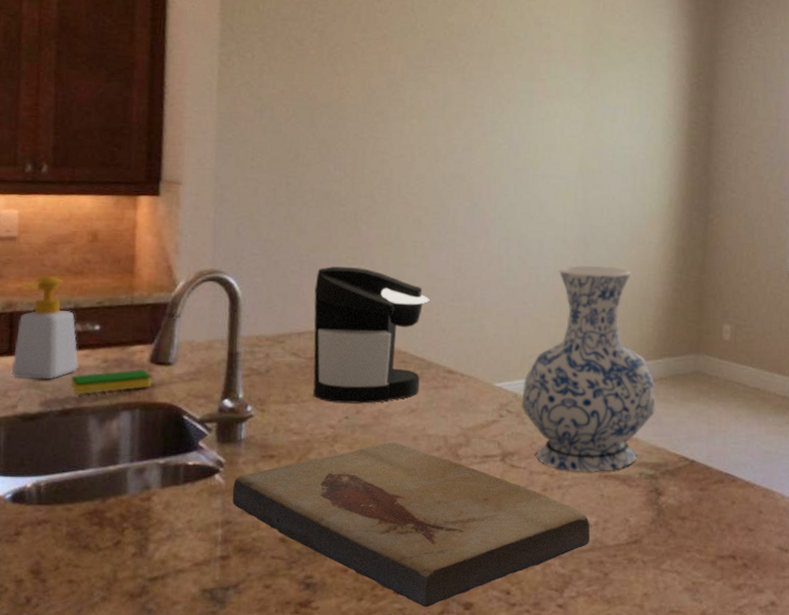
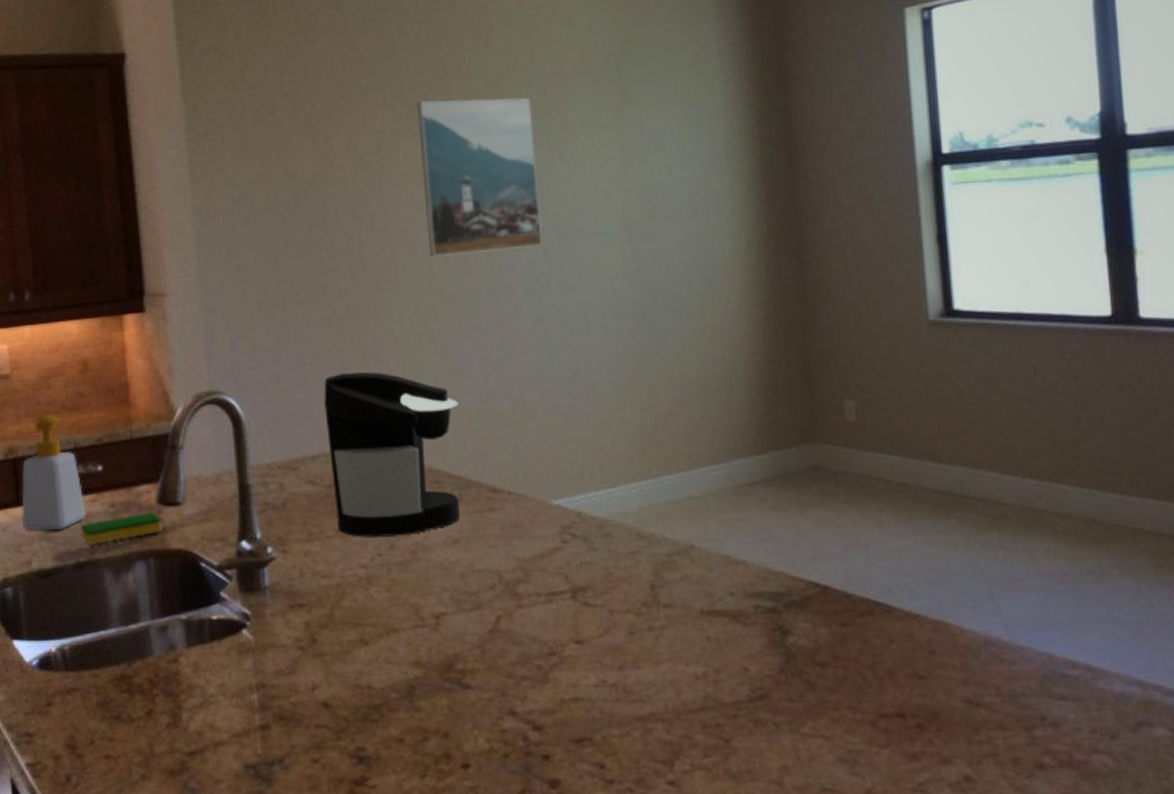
fish fossil: present [232,442,591,608] -> none [263,581,700,786]
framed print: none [421,52,521,183] -> present [416,97,543,257]
vase: present [521,265,656,472] -> none [586,338,765,607]

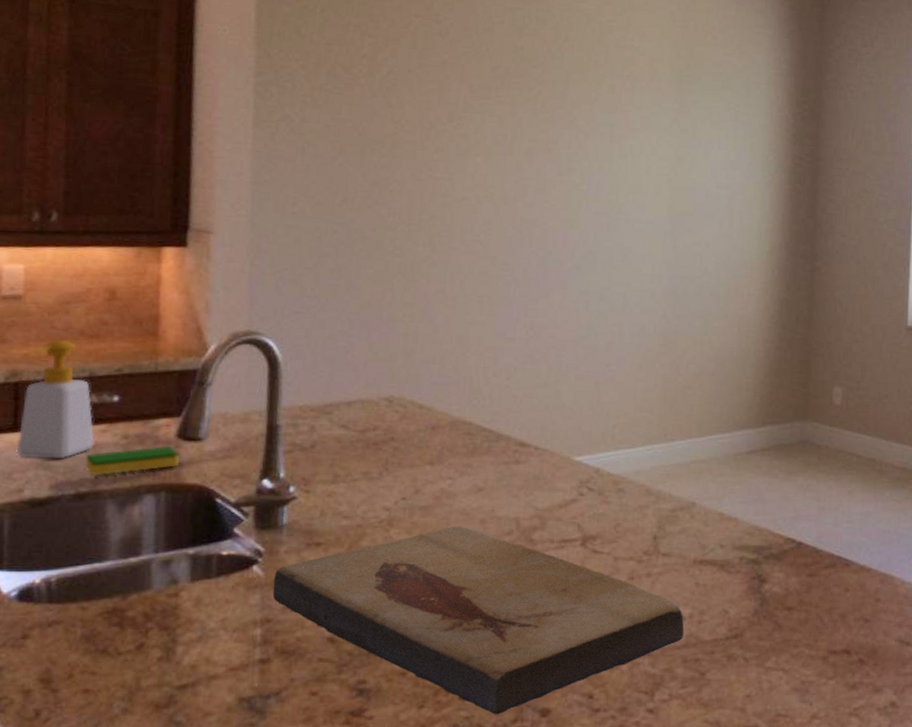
fish fossil: none [263,581,700,786] -> present [272,525,685,715]
coffee maker: present [324,372,460,537] -> none [365,325,499,482]
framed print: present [416,97,543,257] -> none [488,80,600,228]

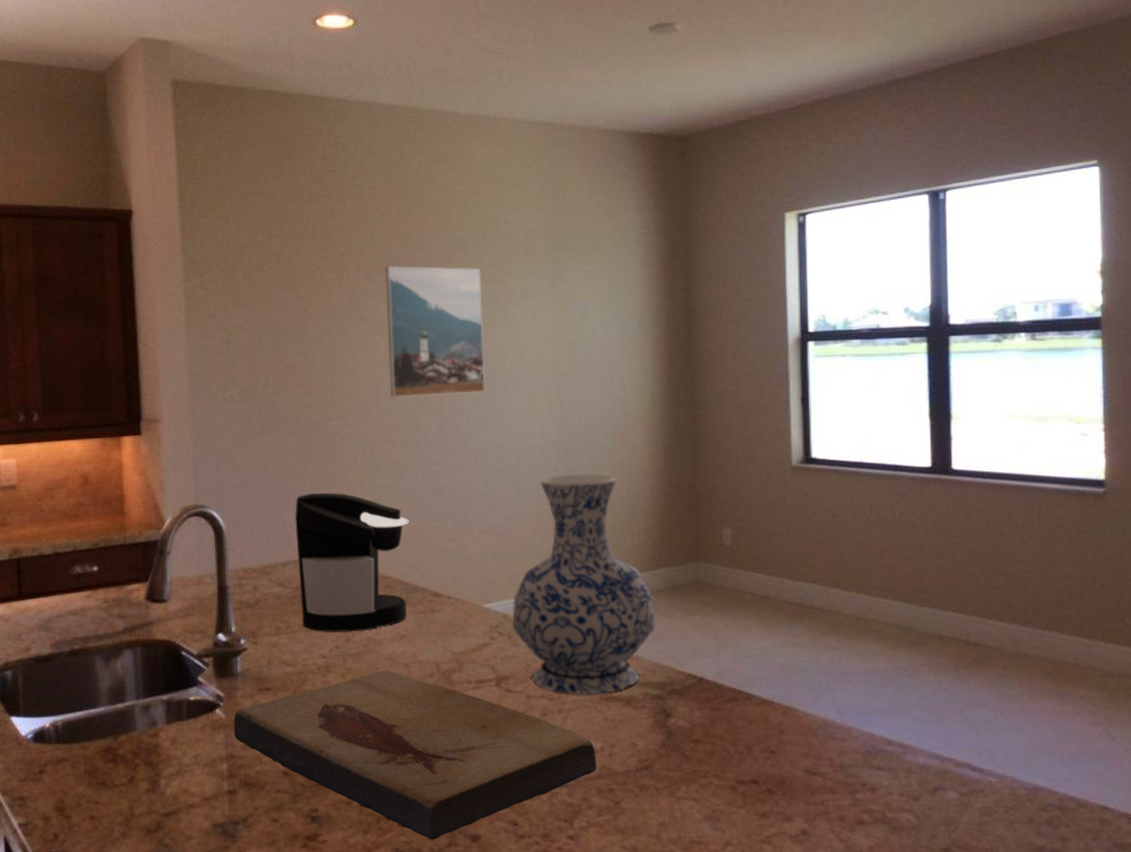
soap bottle: present [17,339,94,459] -> none [22,520,81,622]
dish sponge: present [85,445,180,476] -> none [76,607,150,635]
coffee maker: none [365,325,499,482] -> present [295,493,410,632]
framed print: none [488,80,600,228] -> present [384,265,486,398]
vase: none [604,322,757,557] -> present [512,473,655,694]

